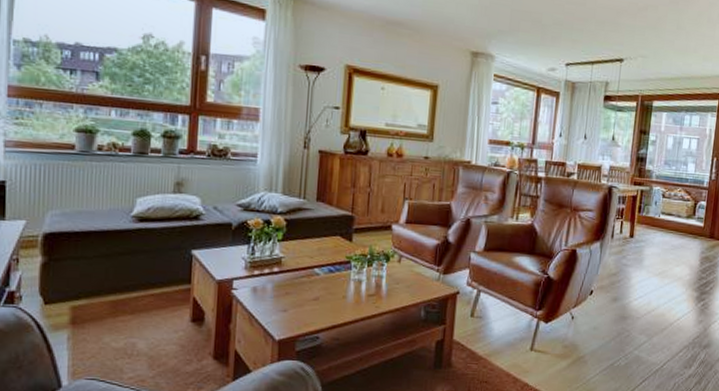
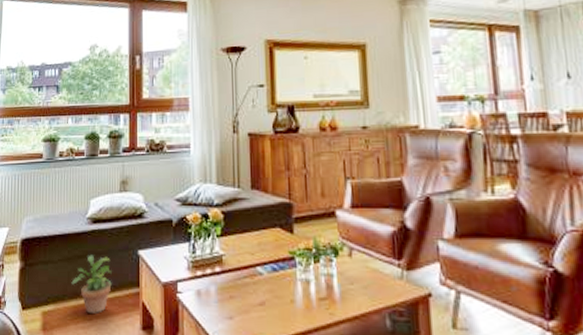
potted plant: none [109,252,160,309] -> present [71,254,112,315]

